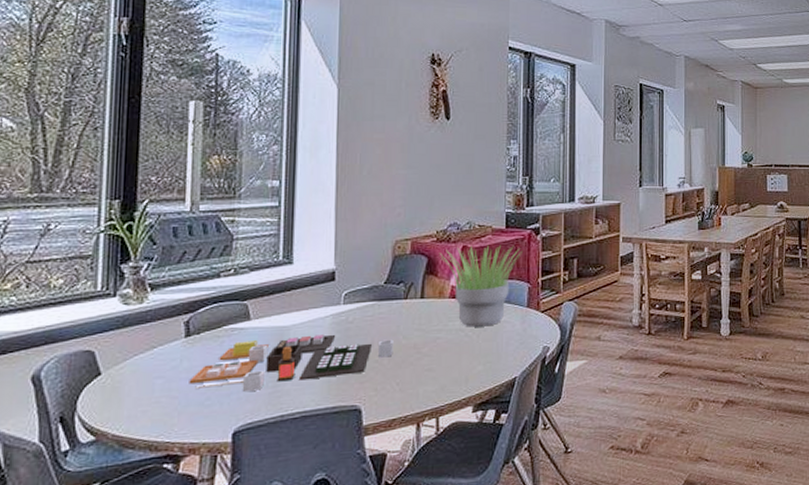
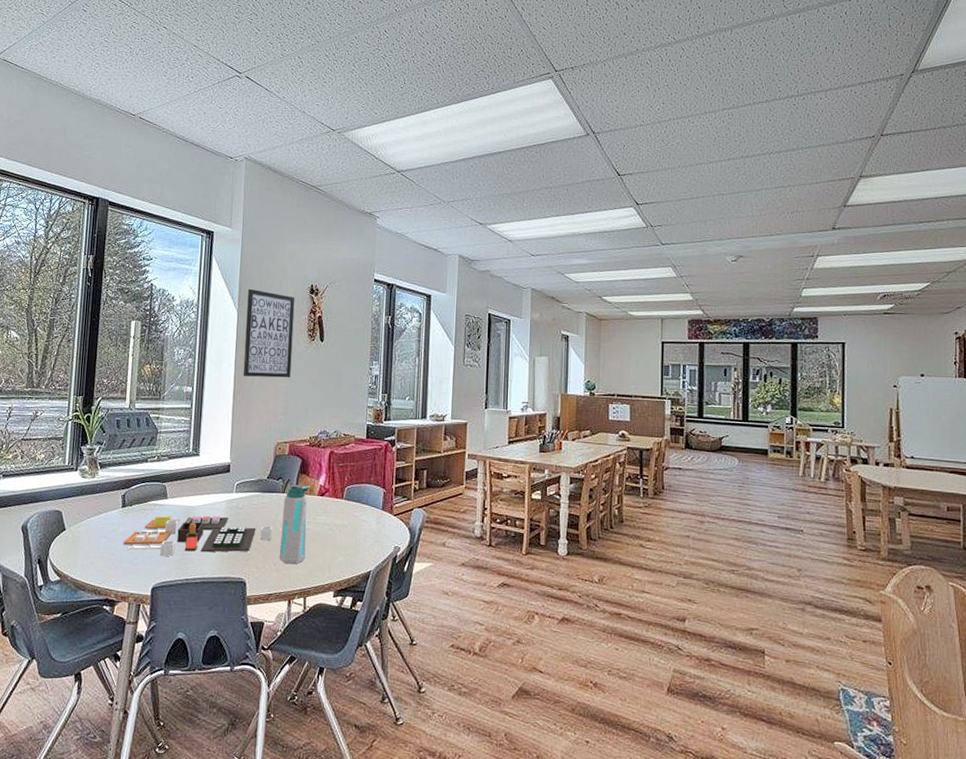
wall art: none [348,58,412,164] -> present [243,288,295,378]
water bottle: none [403,287,441,382] -> present [279,484,311,565]
potted plant: present [440,245,522,327] -> none [312,452,380,523]

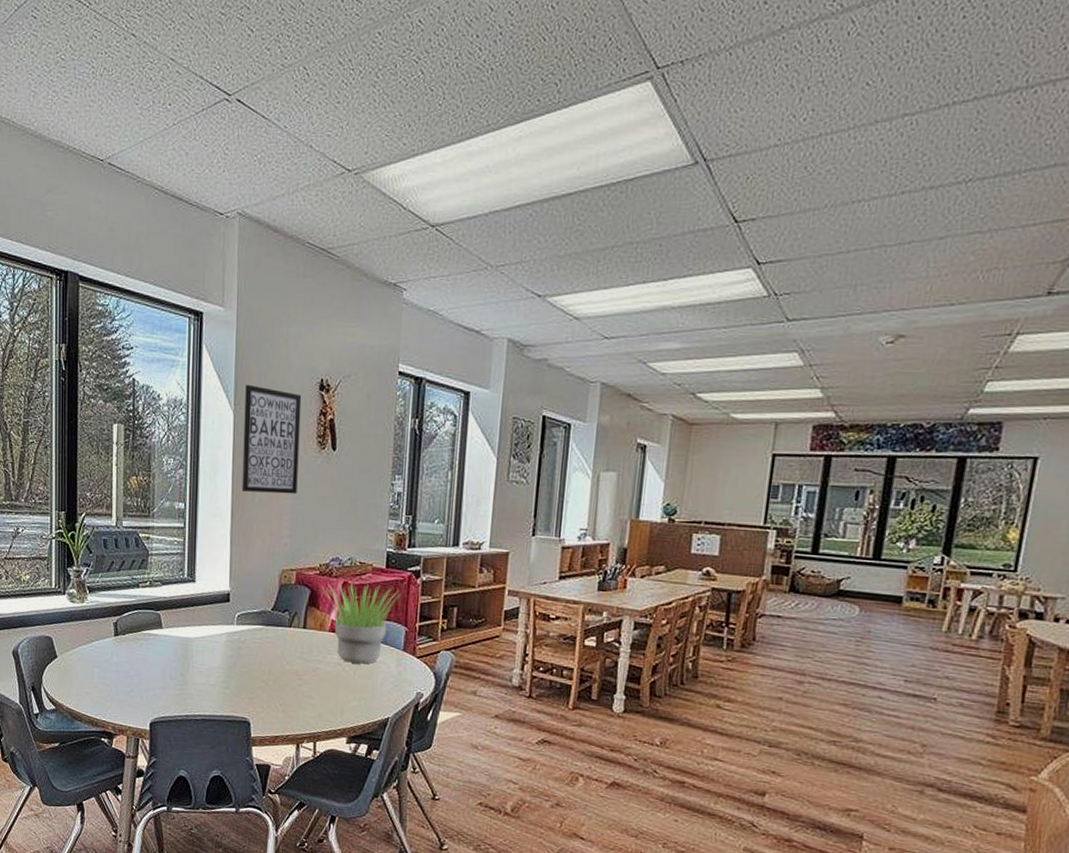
toy food set: present [123,515,273,557] -> none [118,646,278,691]
water bottle: present [279,484,311,565] -> none [286,618,322,707]
potted plant: none [312,452,380,523] -> present [322,583,401,664]

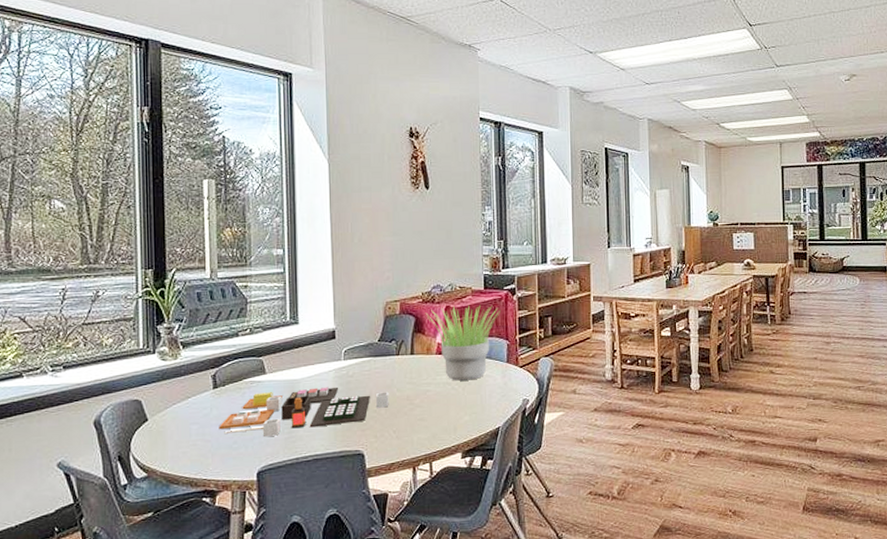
toy food set: none [118,646,278,691] -> present [219,387,389,438]
wall art: present [241,384,302,495] -> none [338,135,395,233]

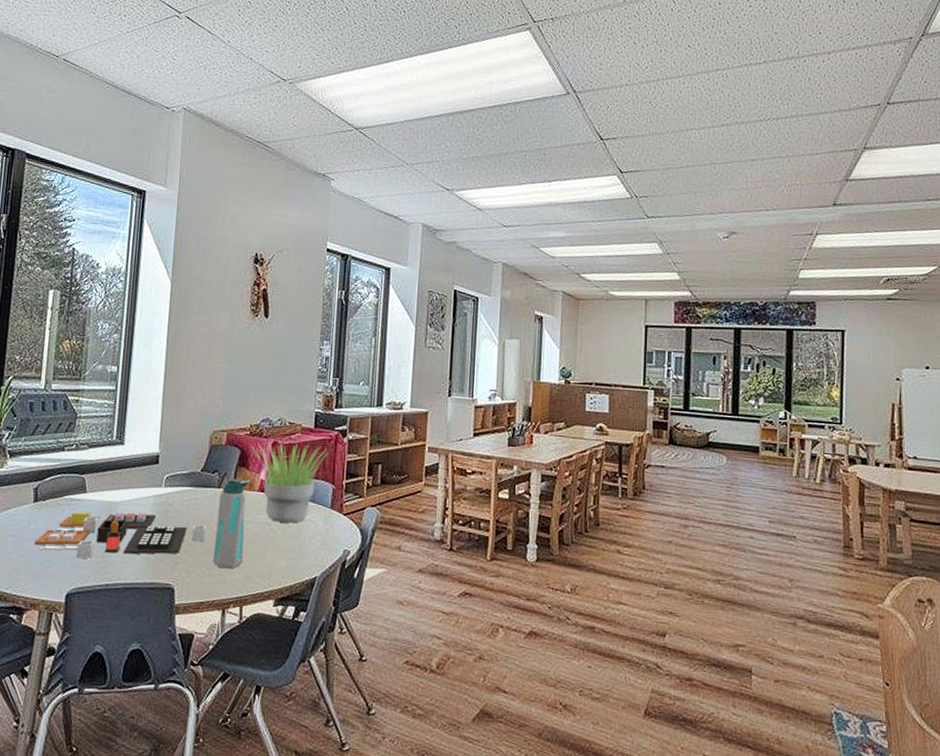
water bottle: none [398,344,429,430] -> present [212,478,251,569]

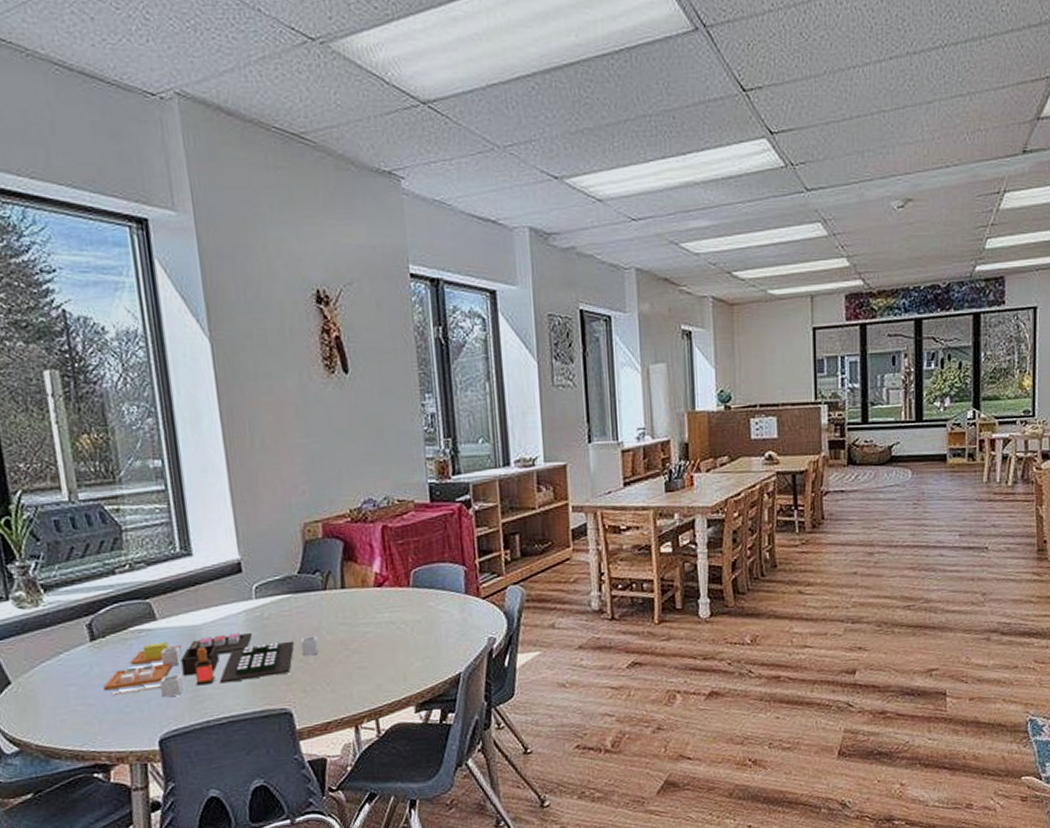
water bottle: present [212,478,251,569] -> none [327,575,371,682]
potted plant: present [252,443,329,523] -> none [357,523,453,619]

